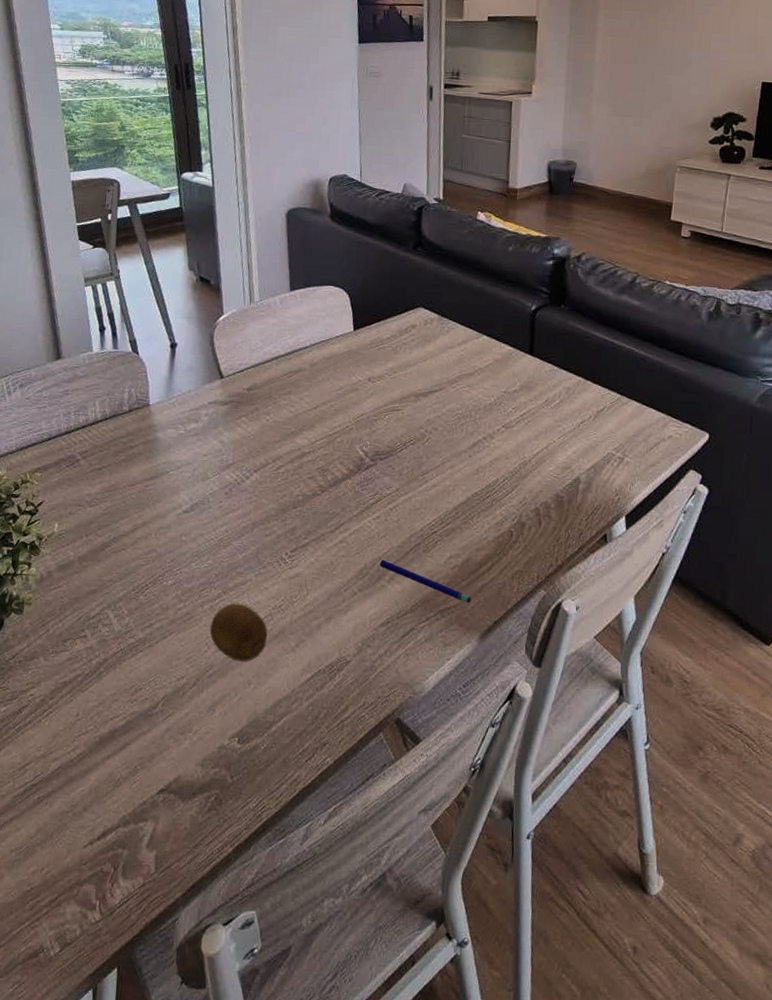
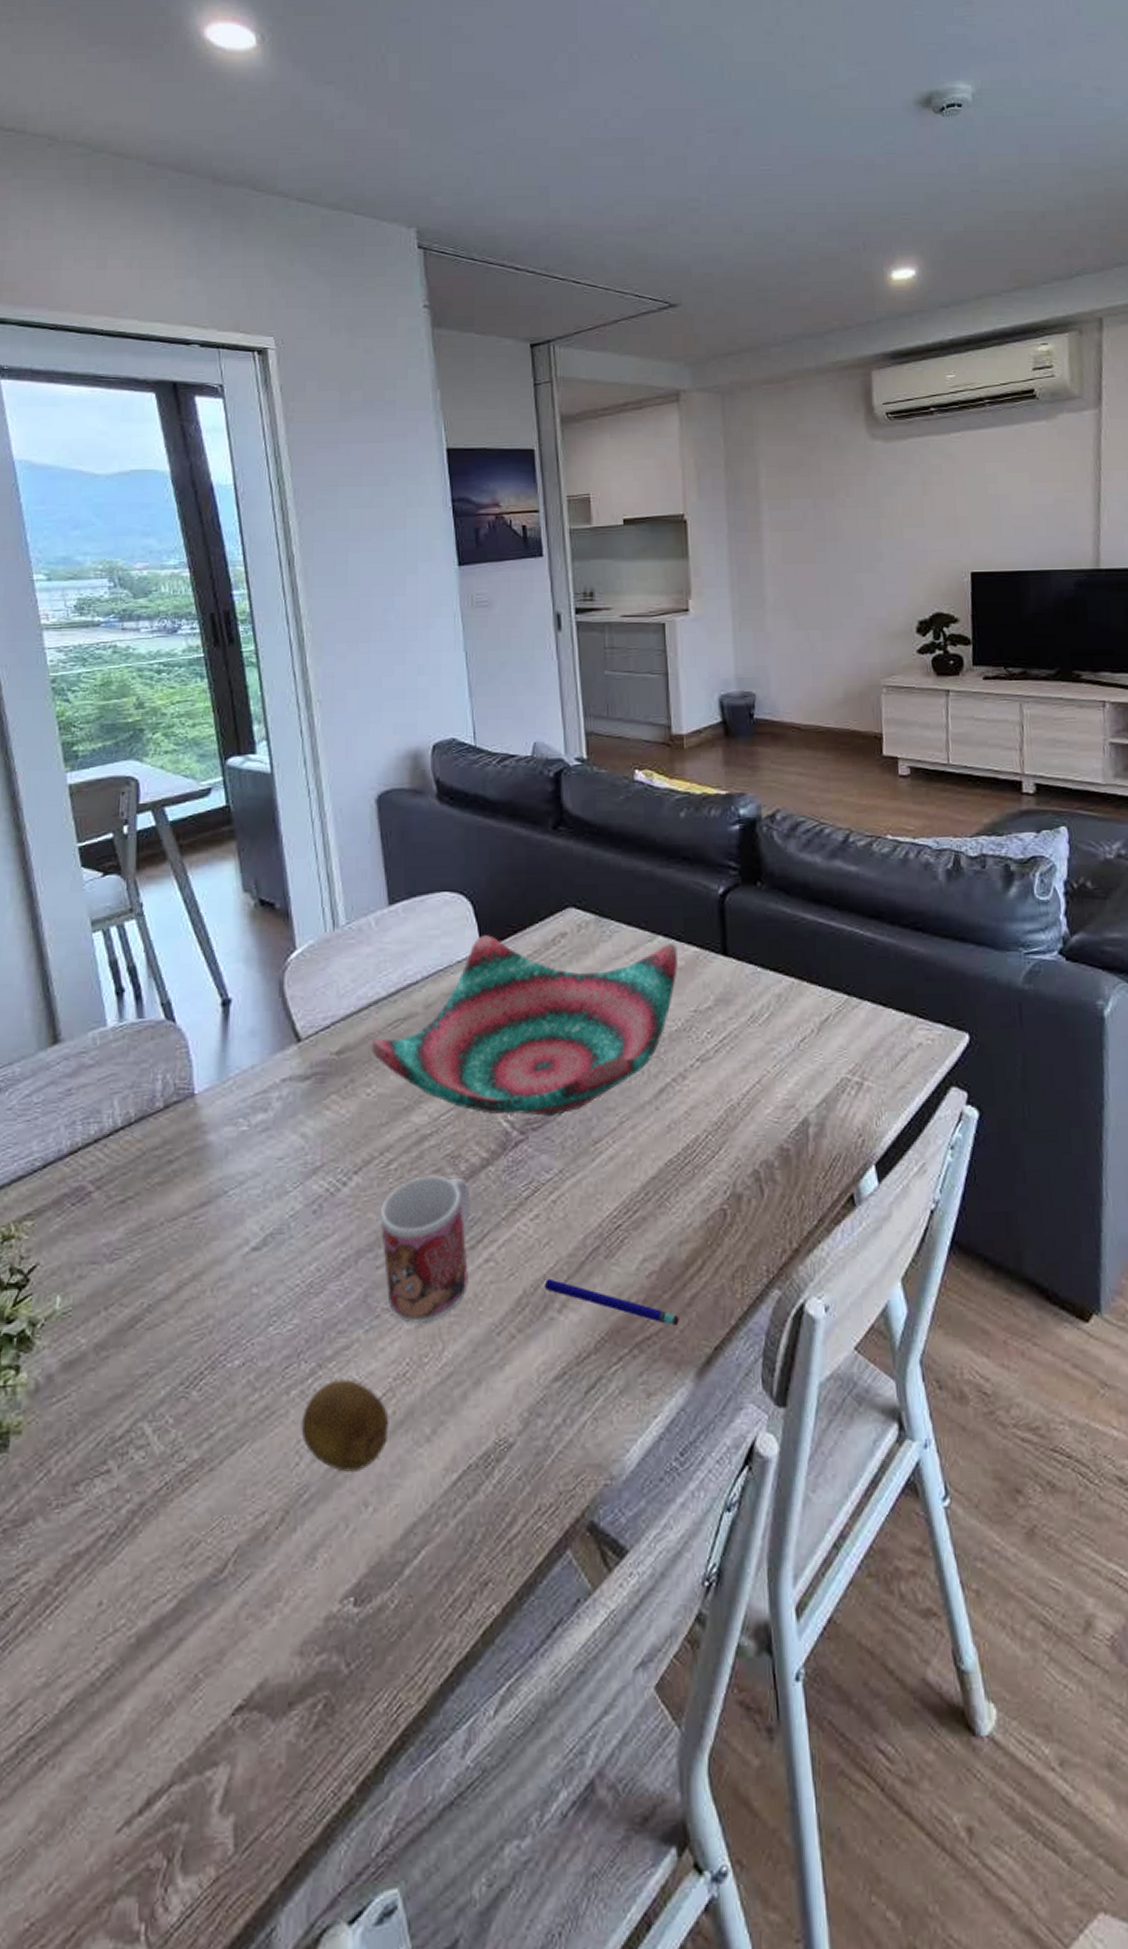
mug: none [270,480,333,576] -> present [380,1175,471,1325]
decorative bowl: none [271,320,496,452] -> present [370,935,678,1116]

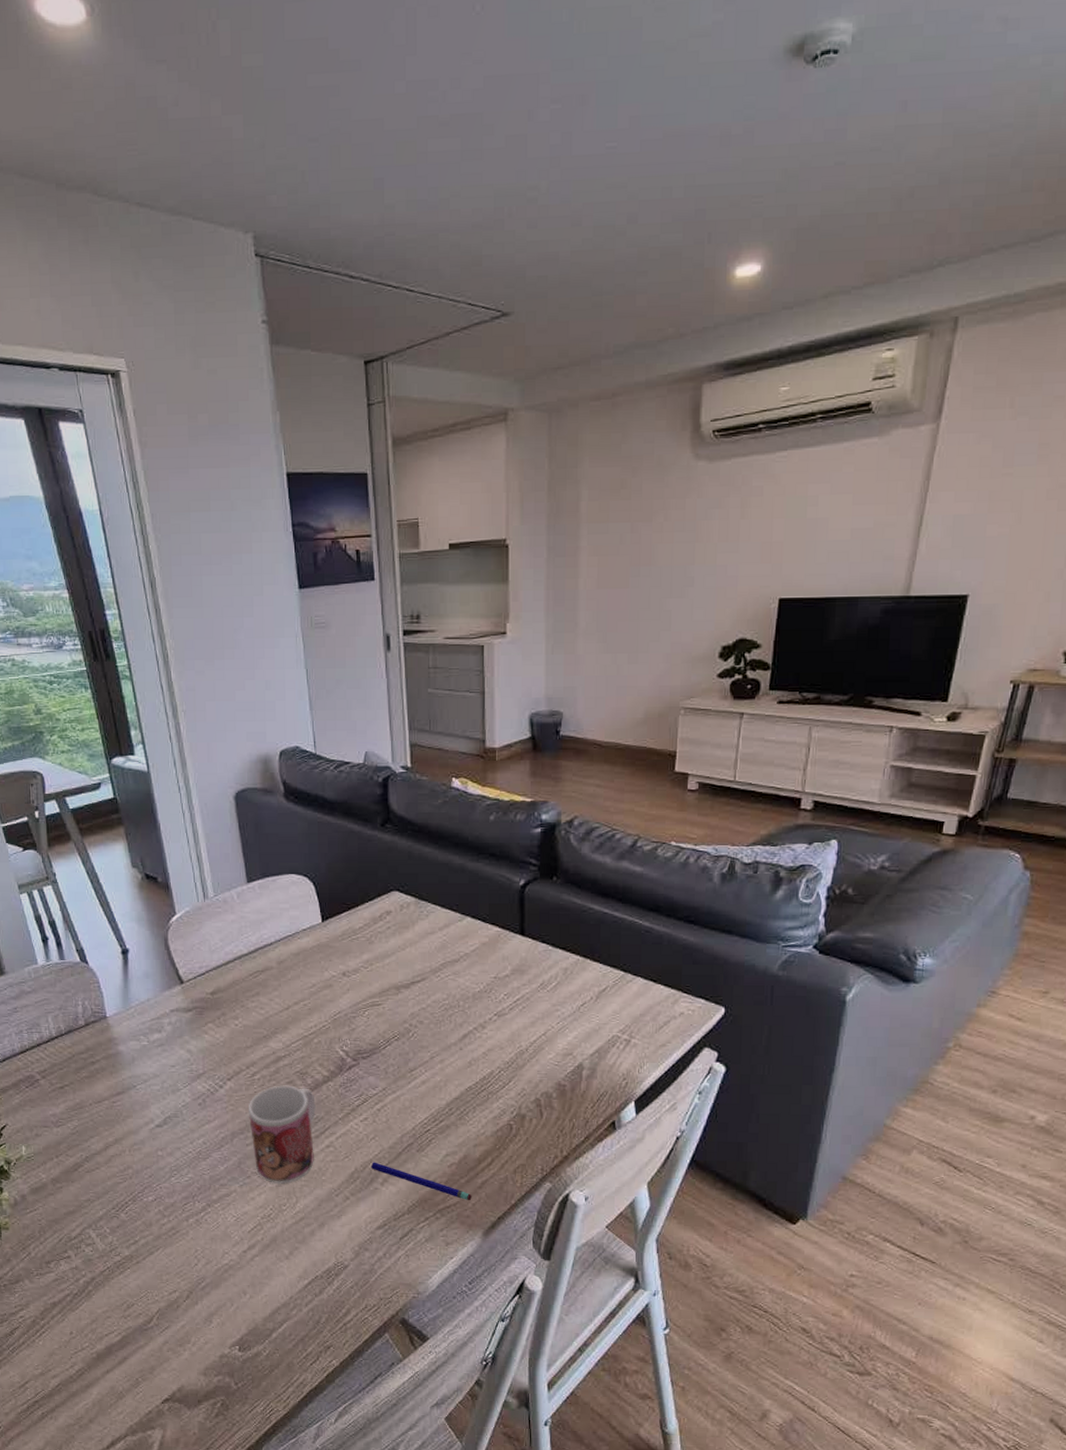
fruit: present [301,1379,389,1473] -> none [197,1215,259,1274]
decorative bowl: present [370,935,678,1116] -> none [236,910,482,1049]

